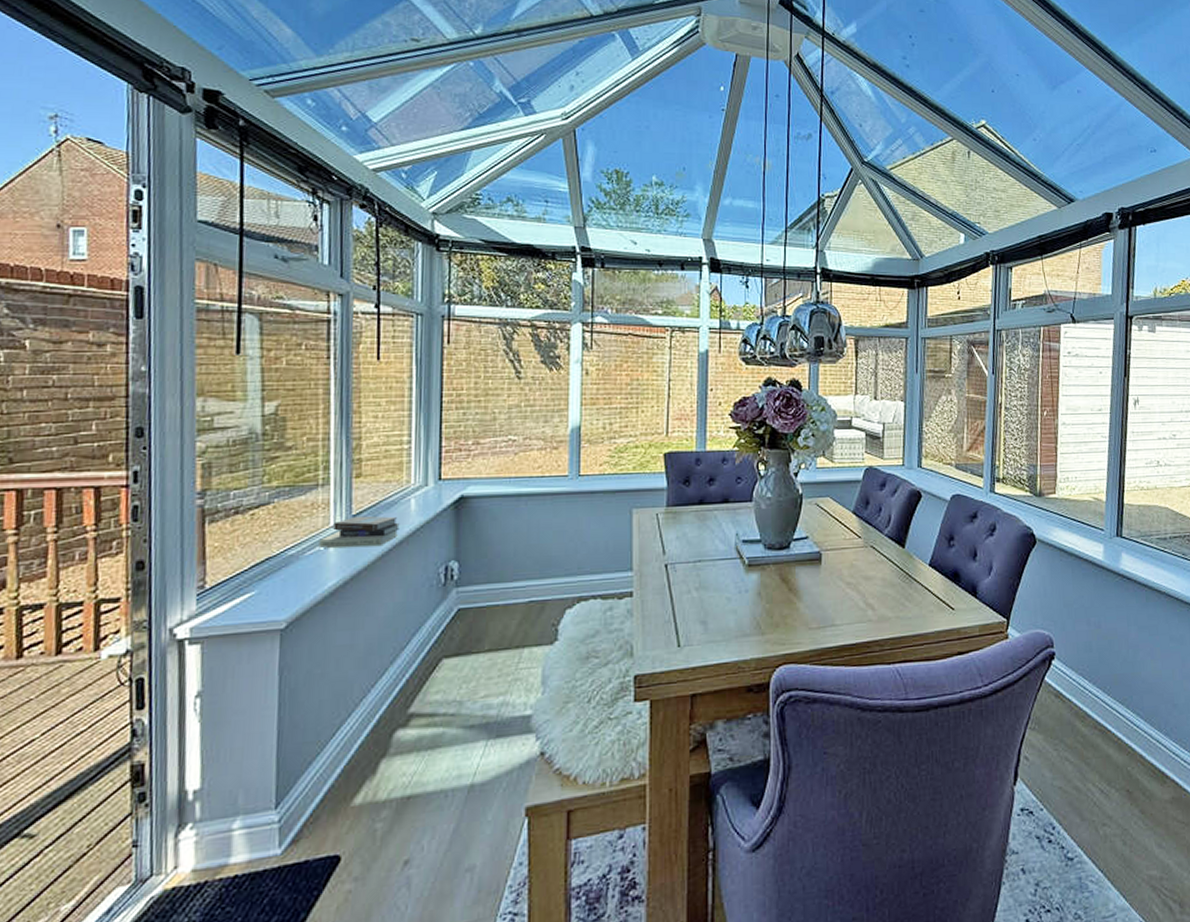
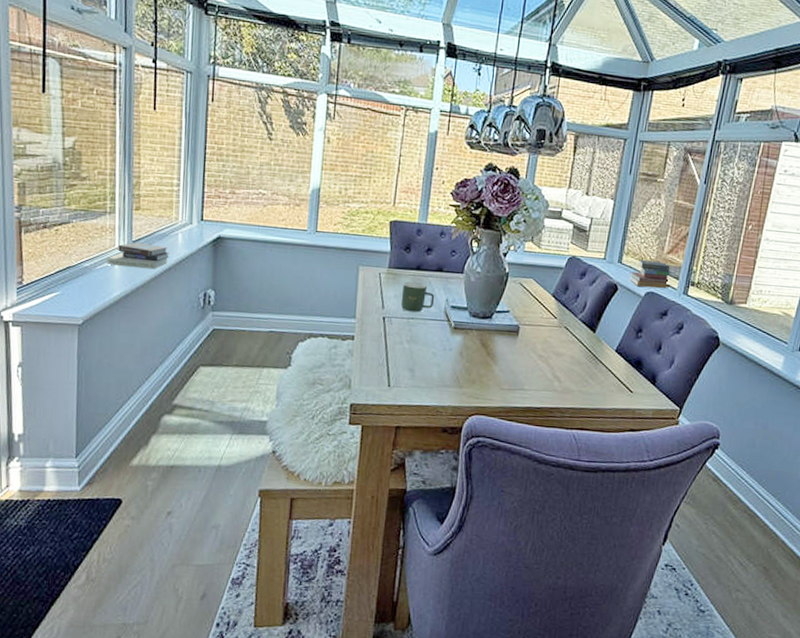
mug: none [684,519,723,554] -> present [400,282,435,313]
books: none [932,460,976,491] -> present [629,259,672,288]

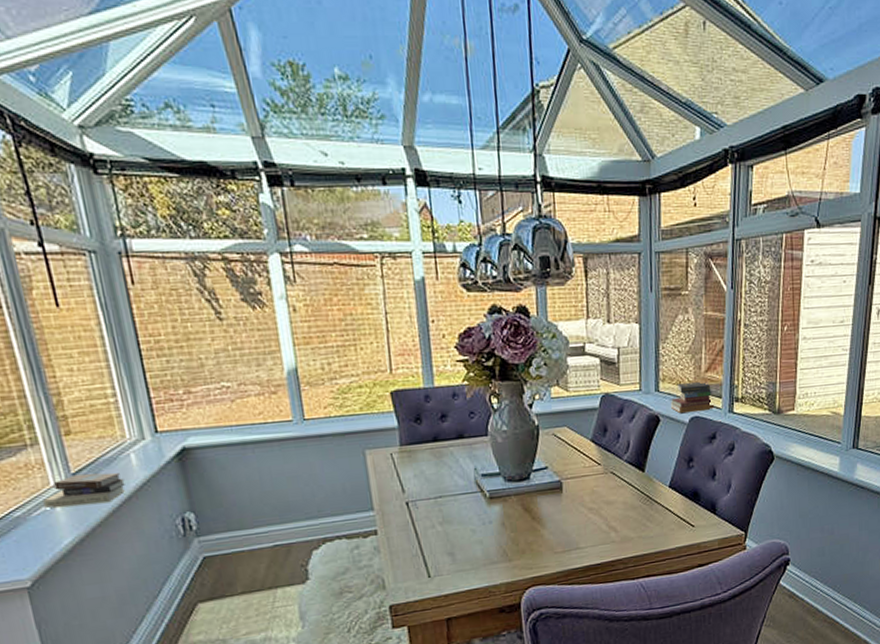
mug: present [400,282,435,313] -> none [421,455,462,491]

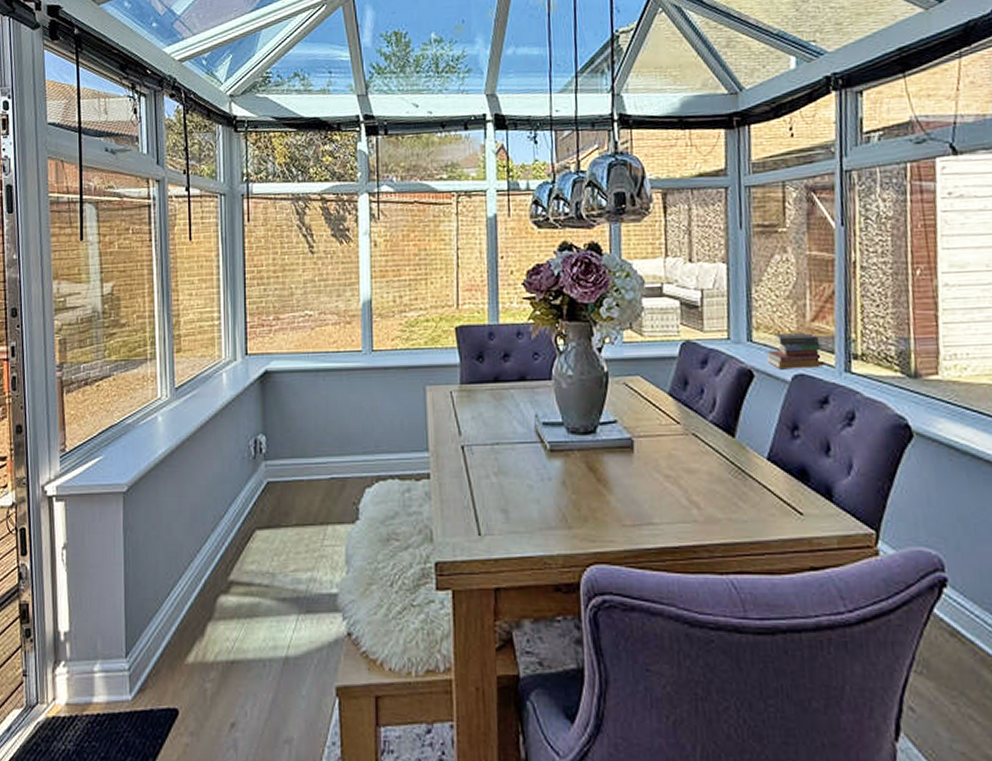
books: present [43,472,125,508] -> none [150,388,214,419]

